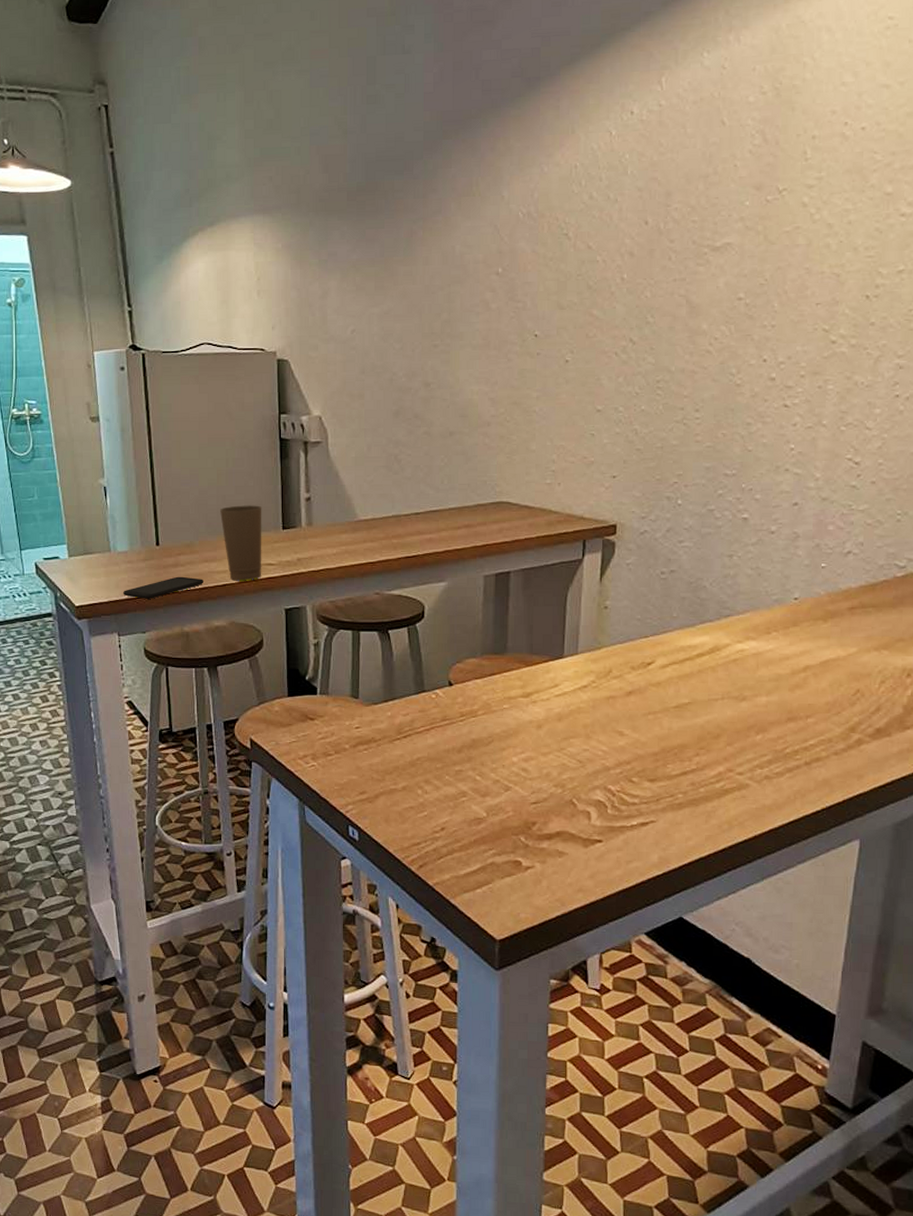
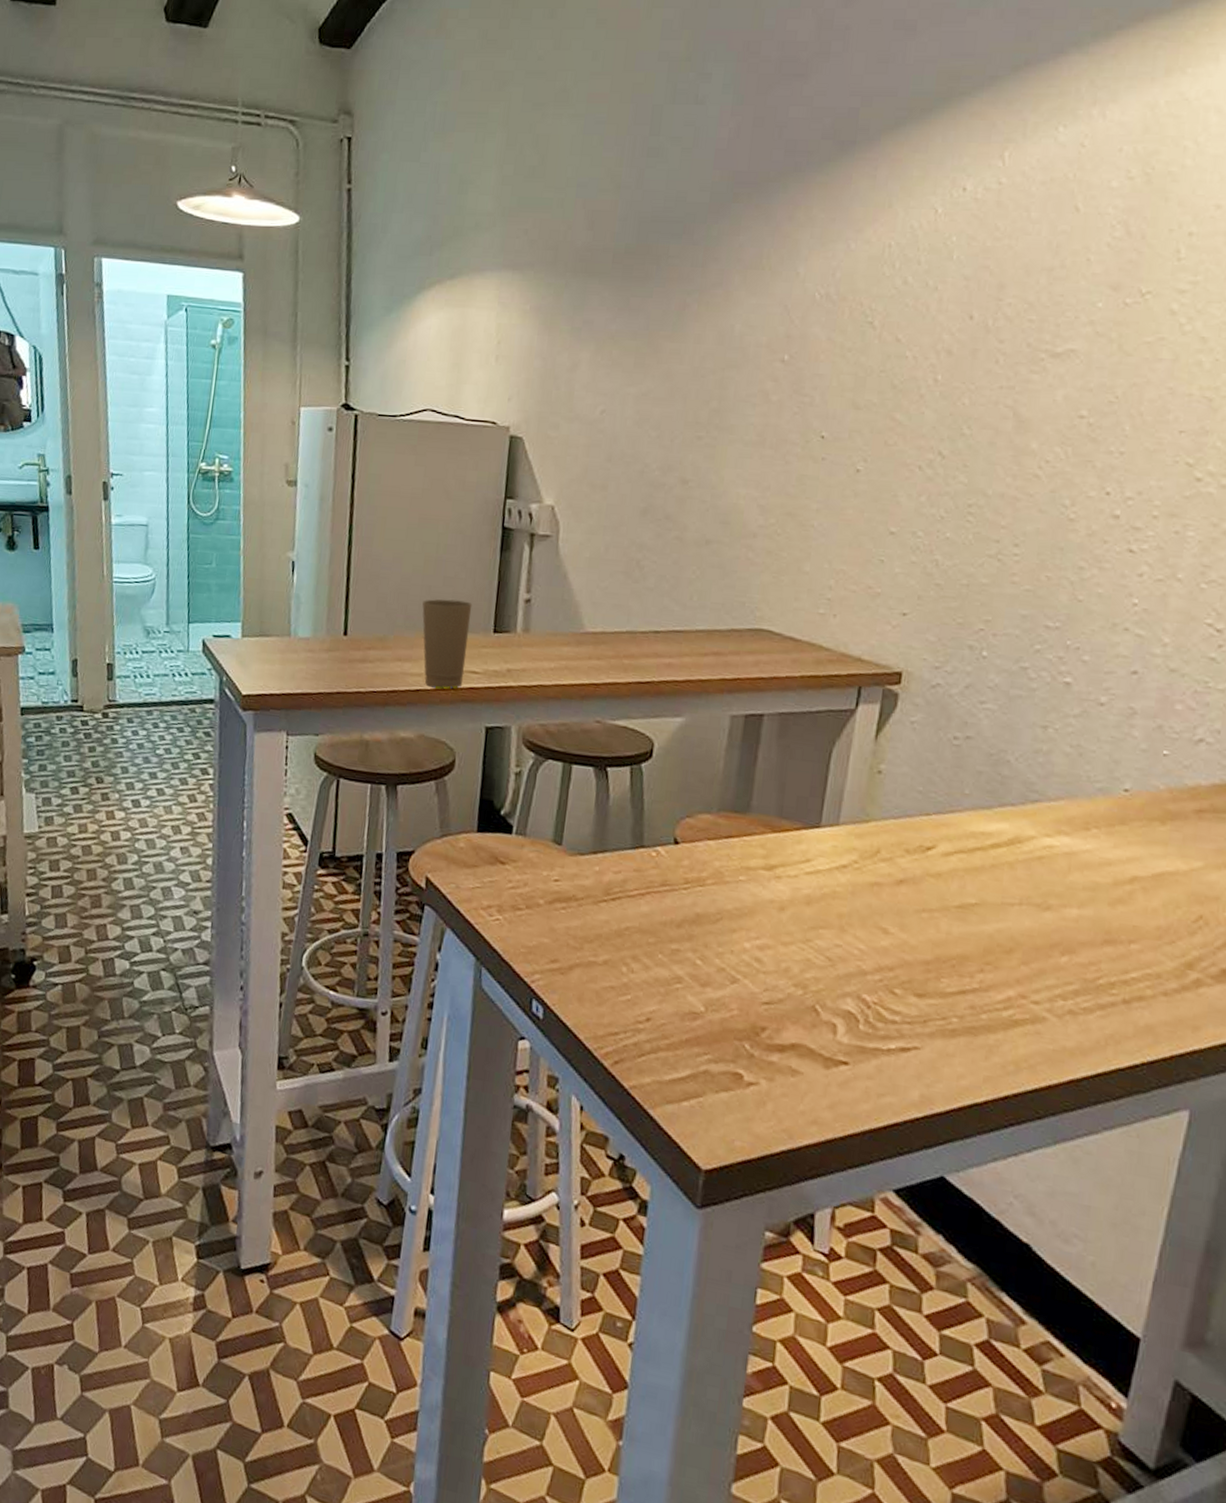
mobile phone: present [123,576,204,599] -> none [298,674,395,697]

